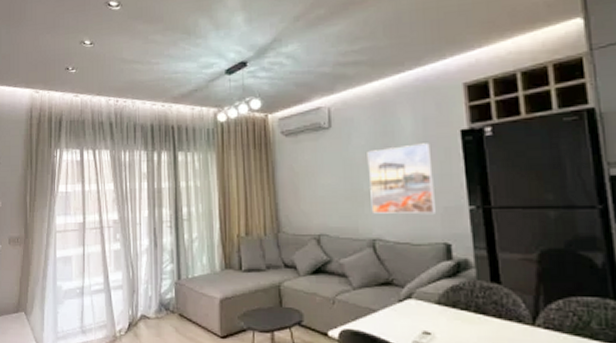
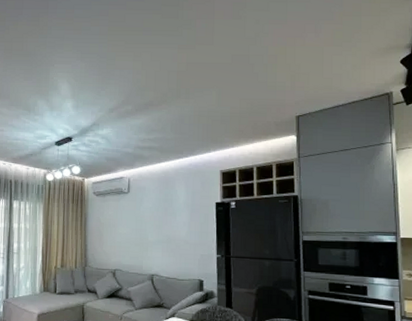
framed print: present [367,143,437,214] -> none [152,209,196,258]

